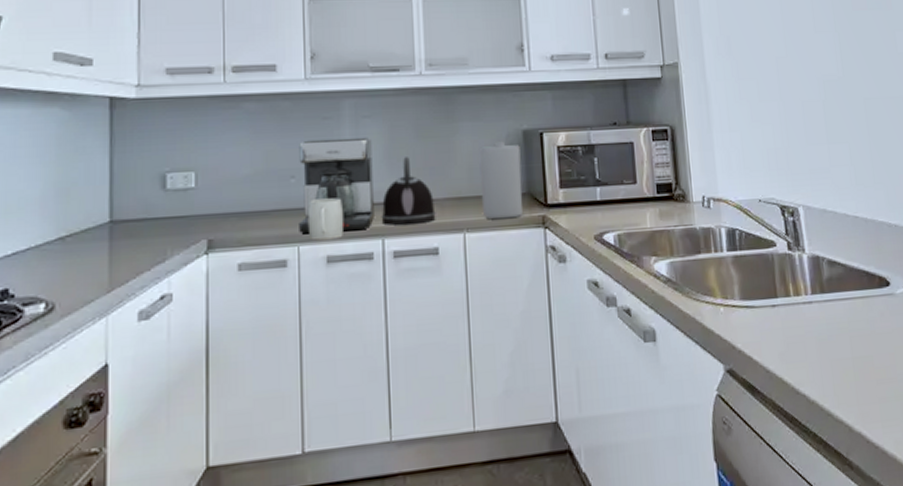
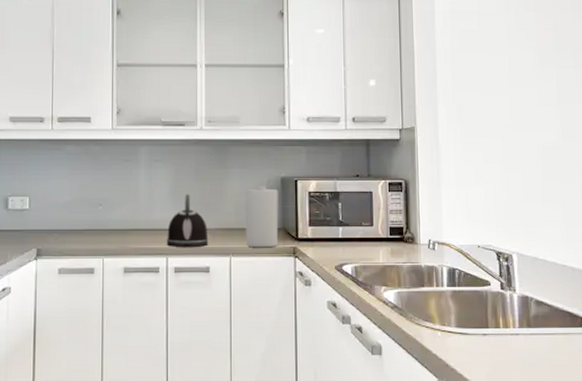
coffee maker: present [299,137,374,234] -> none [104,177,161,250]
mug: present [307,198,345,241] -> none [110,223,138,255]

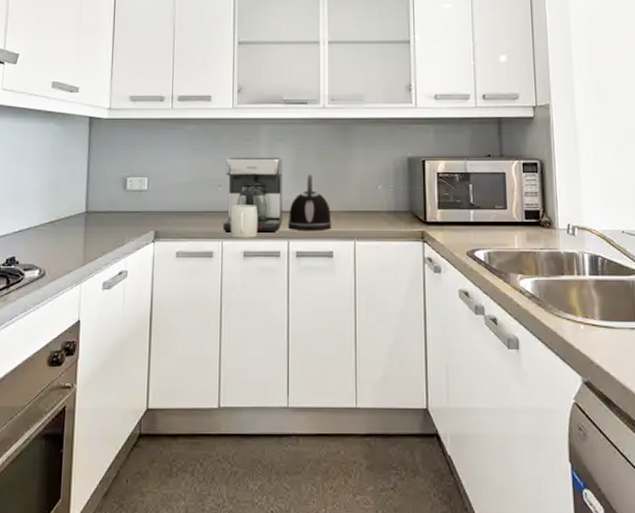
coffee maker: none [104,177,161,250] -> present [223,157,283,233]
mug: none [110,223,138,255] -> present [230,205,259,238]
paper towel holder: present [245,186,279,248] -> none [370,166,406,232]

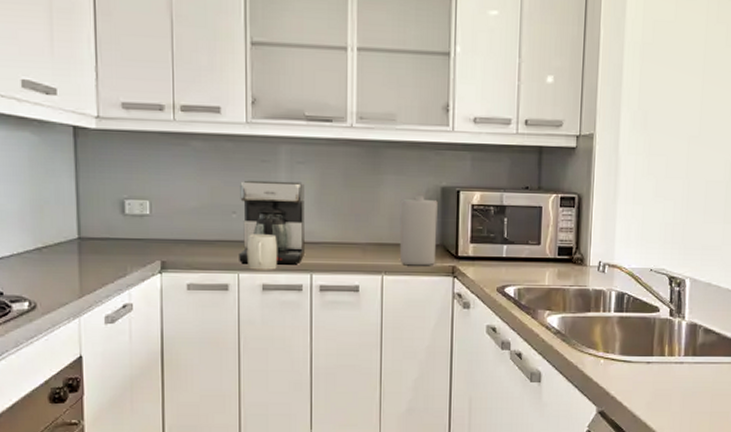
kettle: present [287,175,332,230] -> none [310,203,358,263]
paper towel holder: none [370,166,406,232] -> present [399,195,438,266]

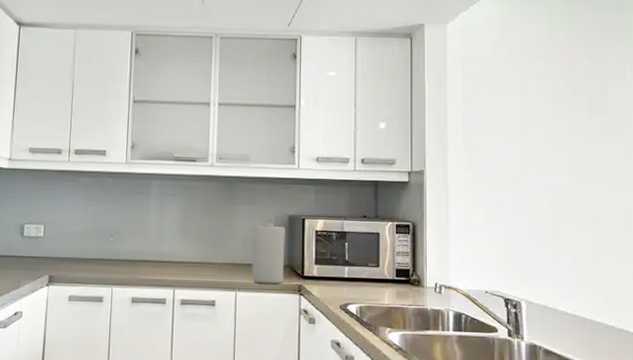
coffee maker: present [239,180,305,265] -> none [113,209,171,281]
mug: present [246,234,278,270] -> none [119,254,147,285]

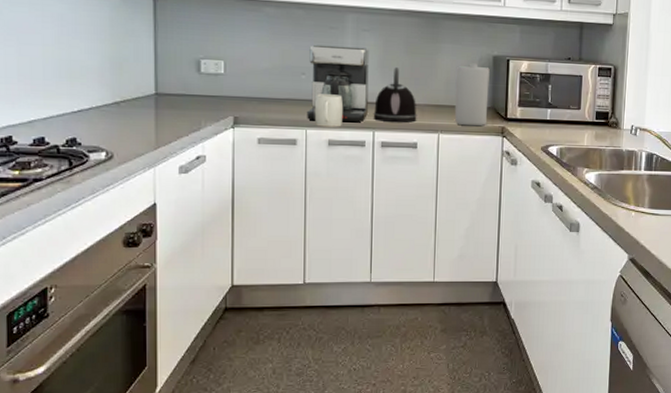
coffee maker: none [113,209,171,281] -> present [307,44,369,123]
mug: none [119,254,147,285] -> present [314,94,344,127]
kettle: none [174,228,215,281] -> present [373,68,417,122]

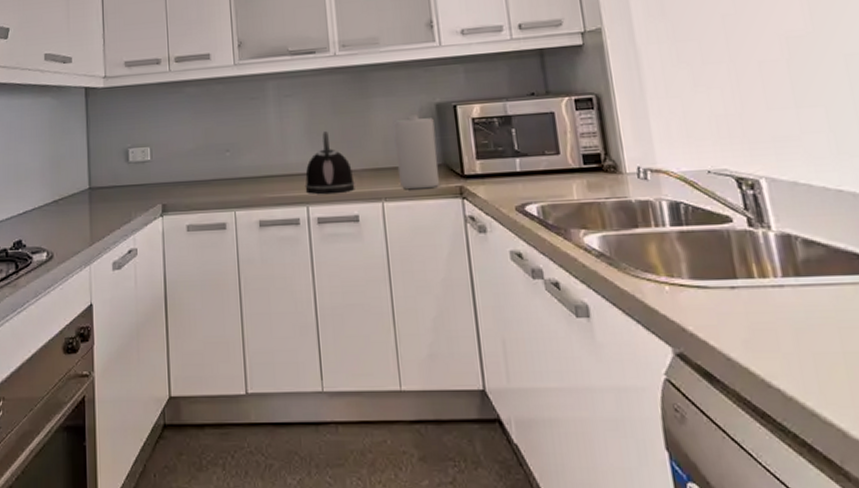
coffee maker: present [307,44,369,123] -> none [232,114,299,201]
mug: present [314,94,344,127] -> none [241,169,273,207]

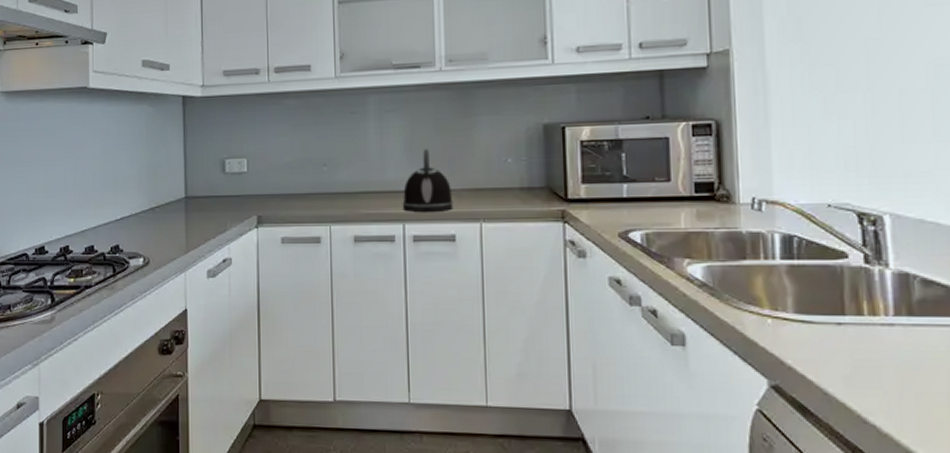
paper towel holder: present [393,115,439,190] -> none [497,135,542,212]

